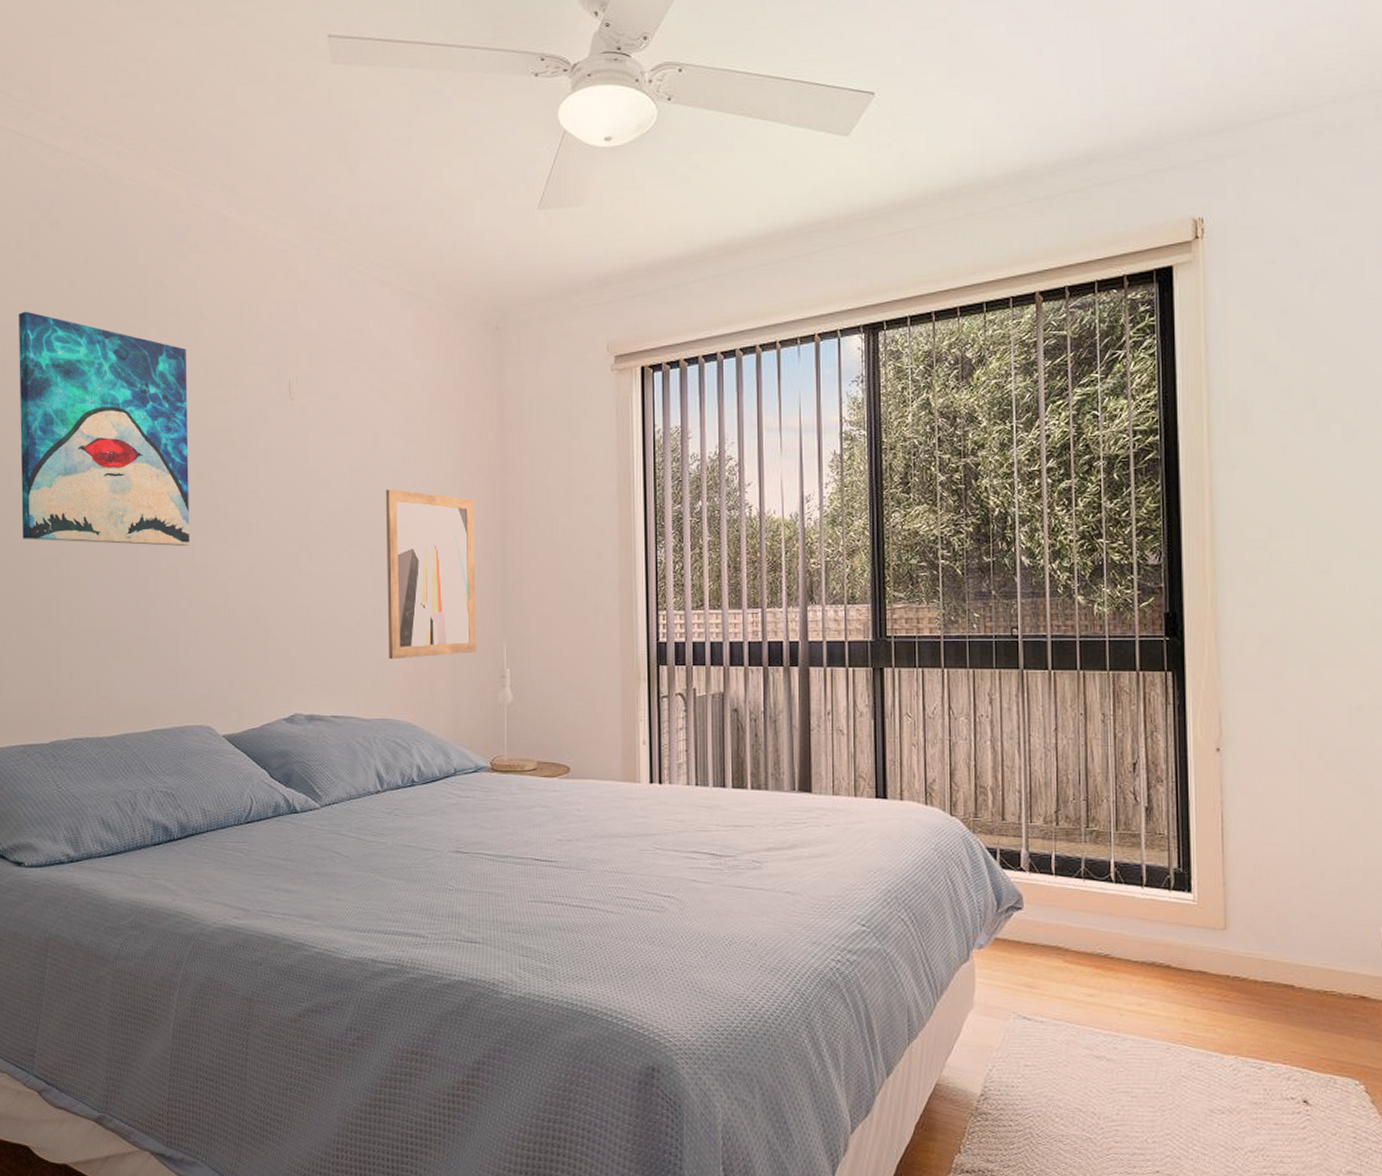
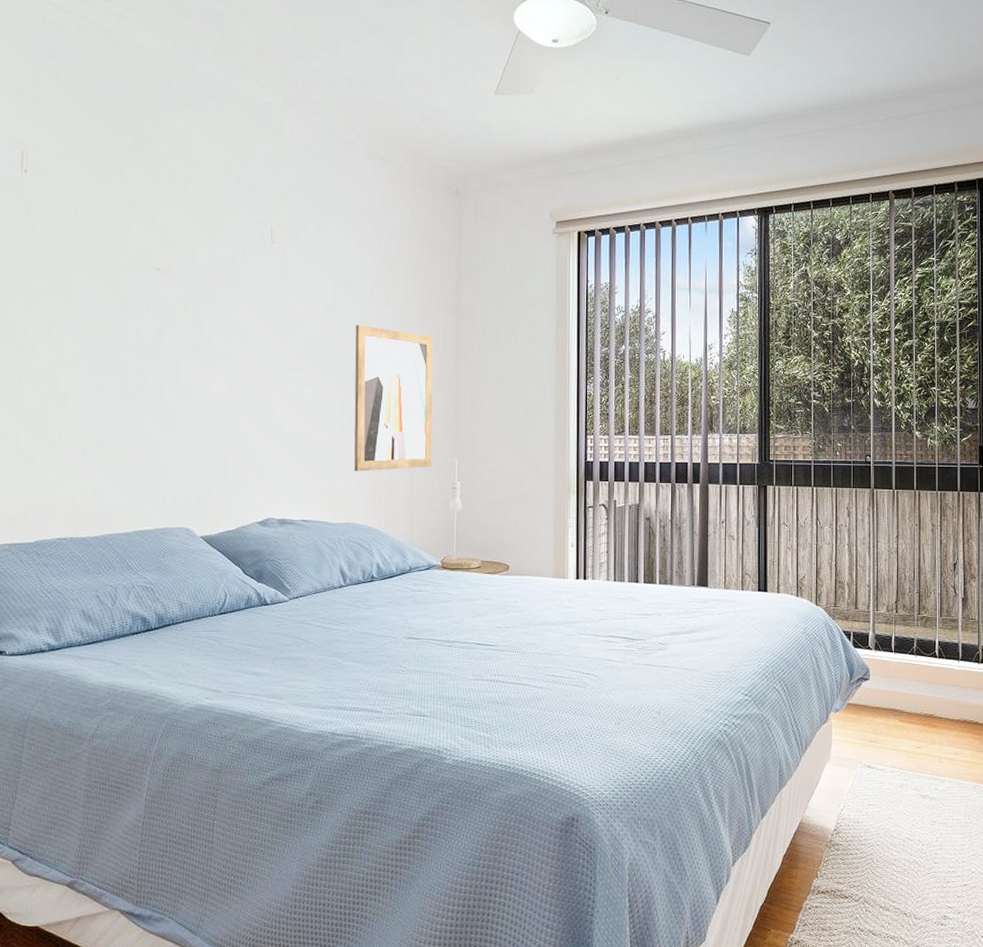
wall art: present [19,311,190,546] -> none [13,150,178,367]

